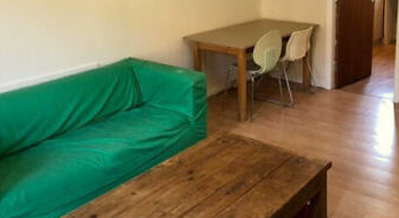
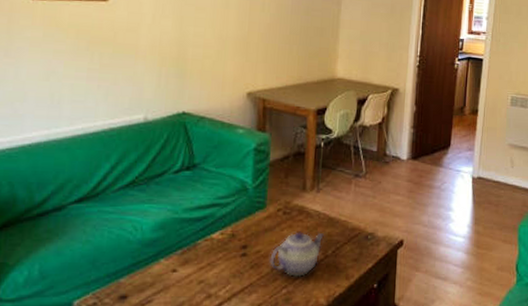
teapot: none [213,157,261,197] -> present [269,231,325,277]

